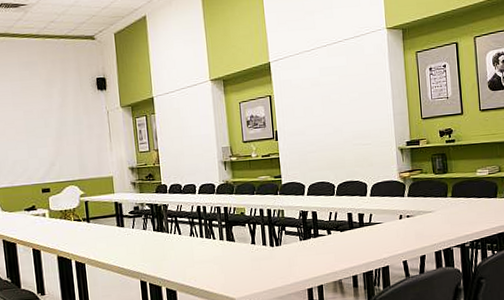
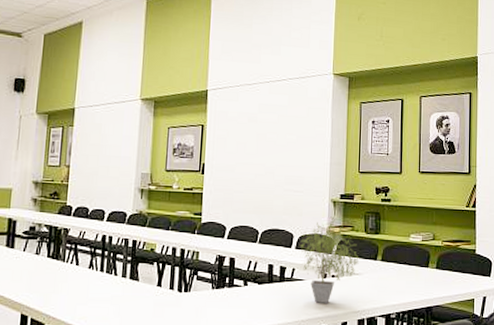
potted plant: none [373,163,431,242] -> present [299,216,360,303]

